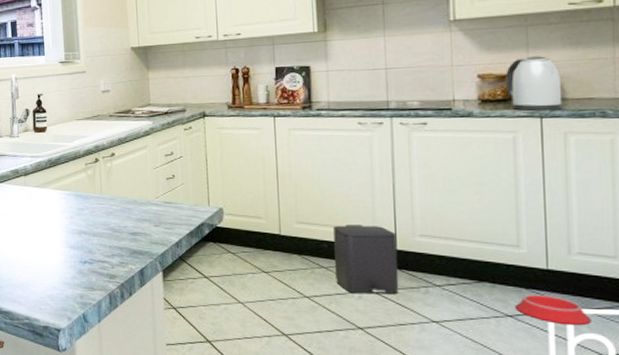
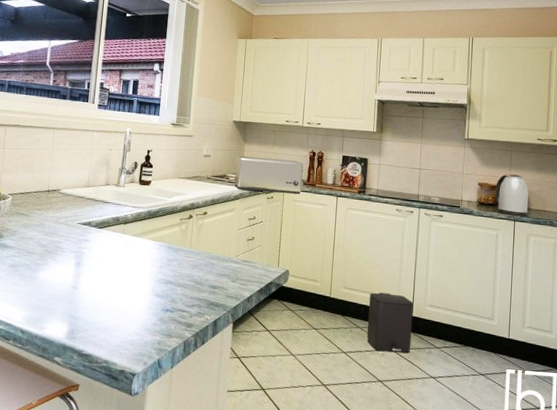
toaster: none [141,81,227,124] -> present [234,155,304,195]
pet bowl: present [515,294,591,326] -> none [486,357,532,384]

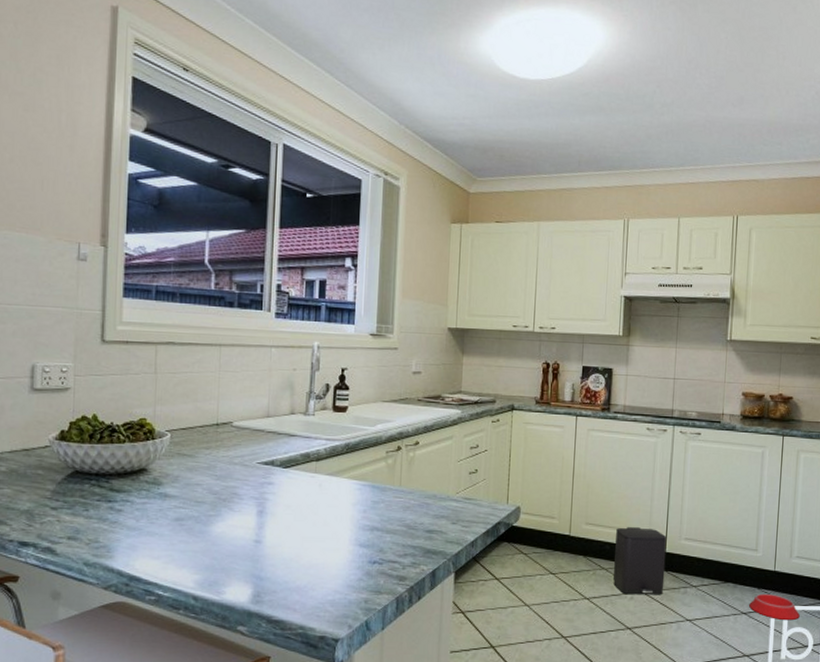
toaster: present [234,155,304,195] -> none [452,370,536,416]
pet bowl: none [486,357,532,384] -> present [749,593,800,621]
kettle: present [495,174,529,217] -> none [761,381,800,430]

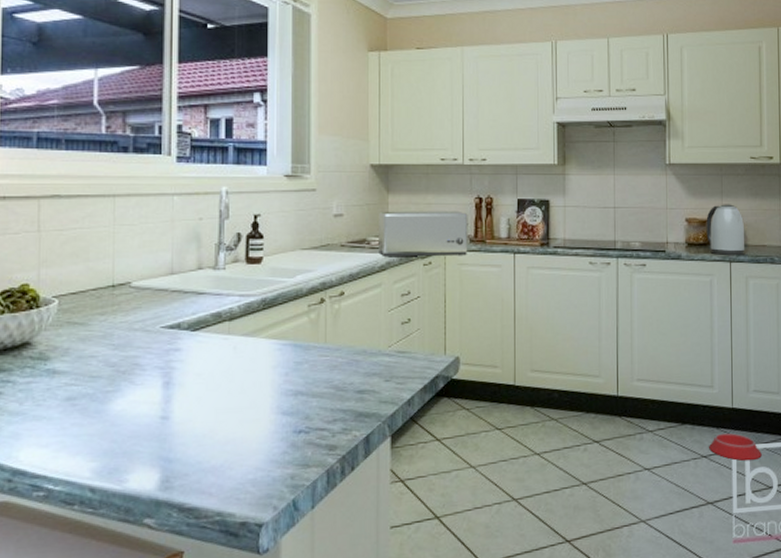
toaster: none [452,370,536,416] -> present [378,210,468,258]
pedal bin: present [613,527,667,595] -> none [564,371,619,446]
kettle: none [761,381,800,430] -> present [706,204,745,256]

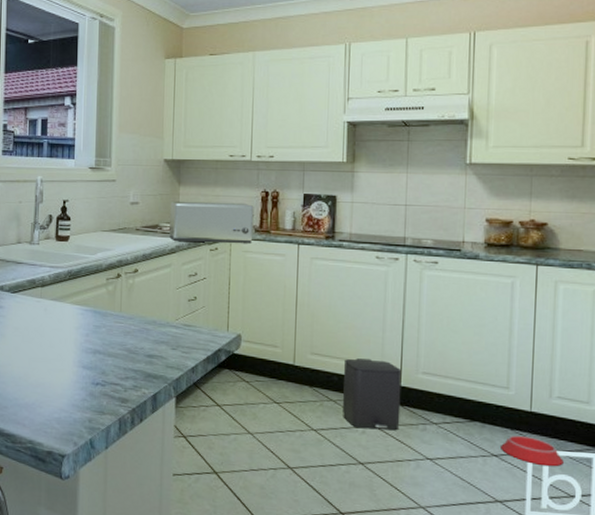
pedal bin: none [564,371,619,446] -> present [343,358,402,431]
kettle: present [706,204,745,256] -> none [510,205,557,259]

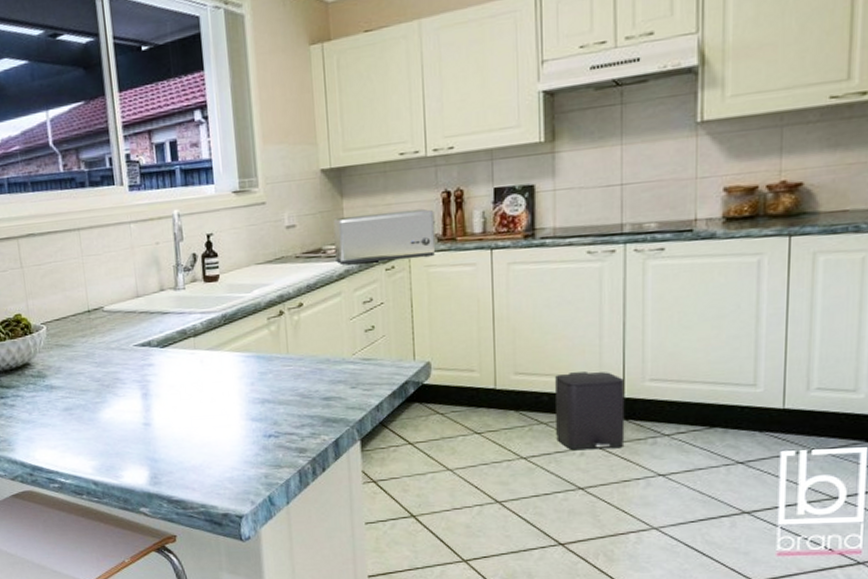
pet bowl: present [501,435,564,467] -> none [747,436,825,468]

